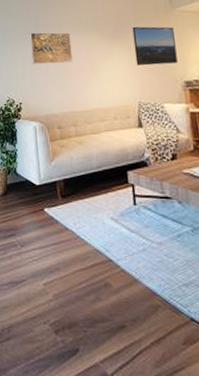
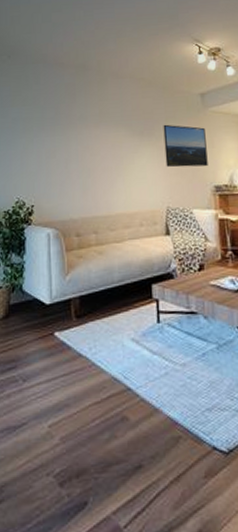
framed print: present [29,32,73,65] -> none [47,123,97,161]

